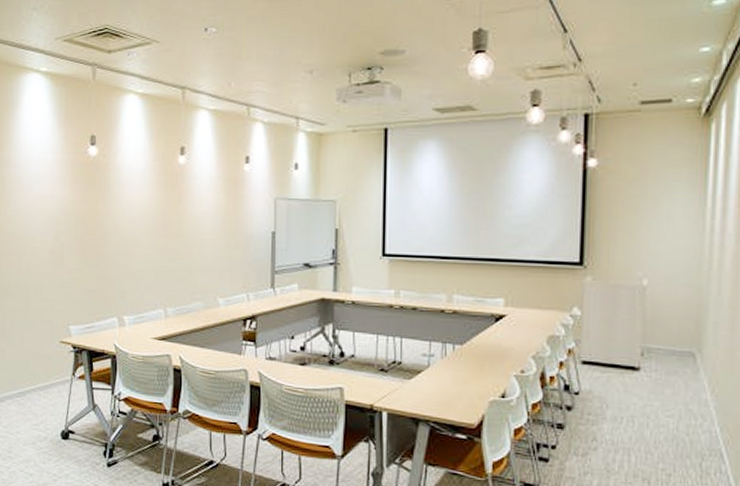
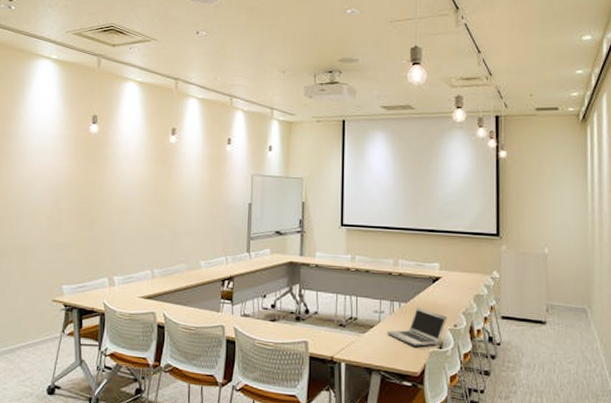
laptop: none [436,349,513,395] -> present [386,306,447,347]

